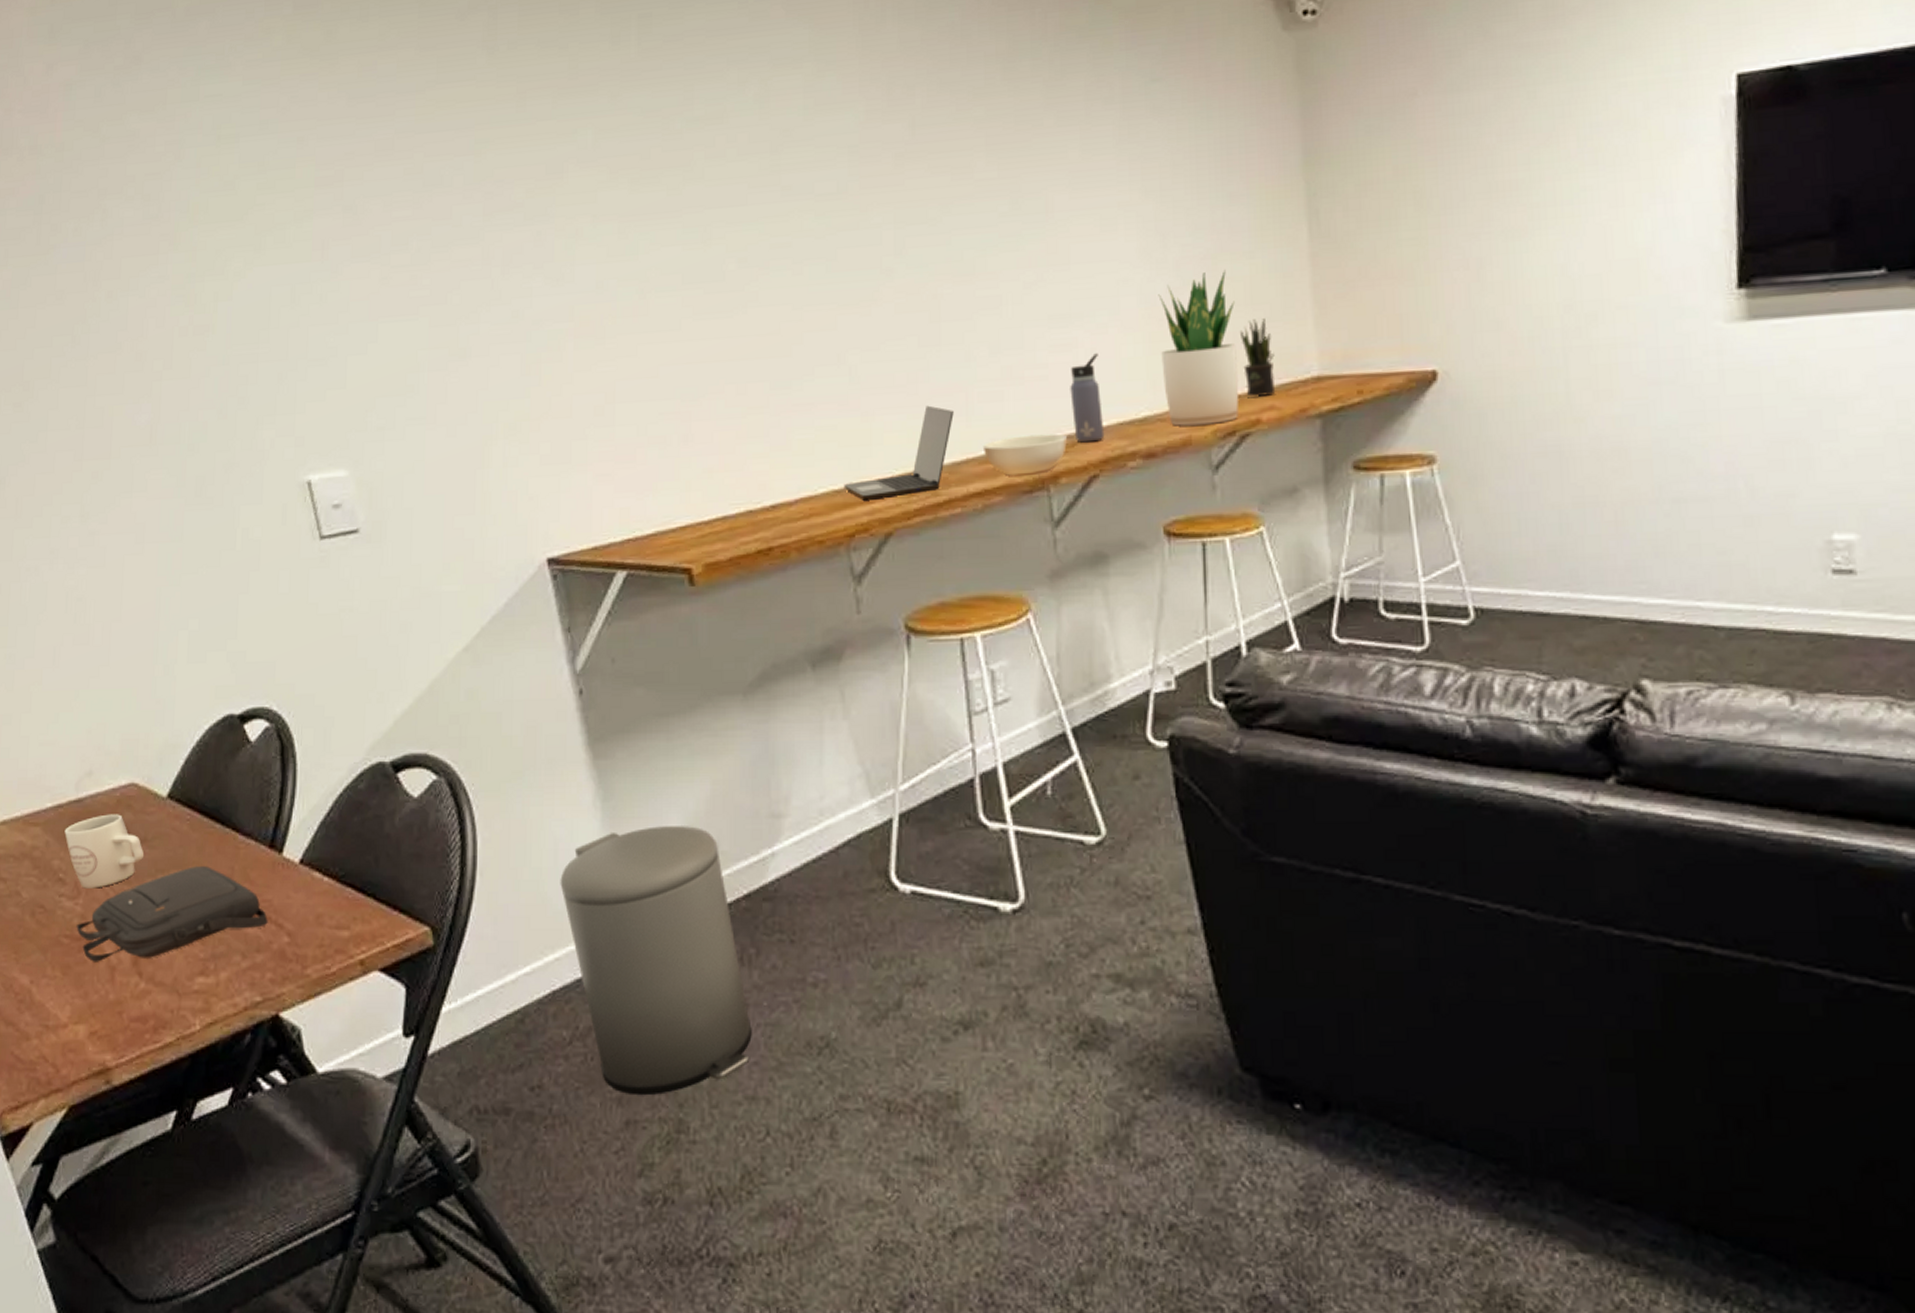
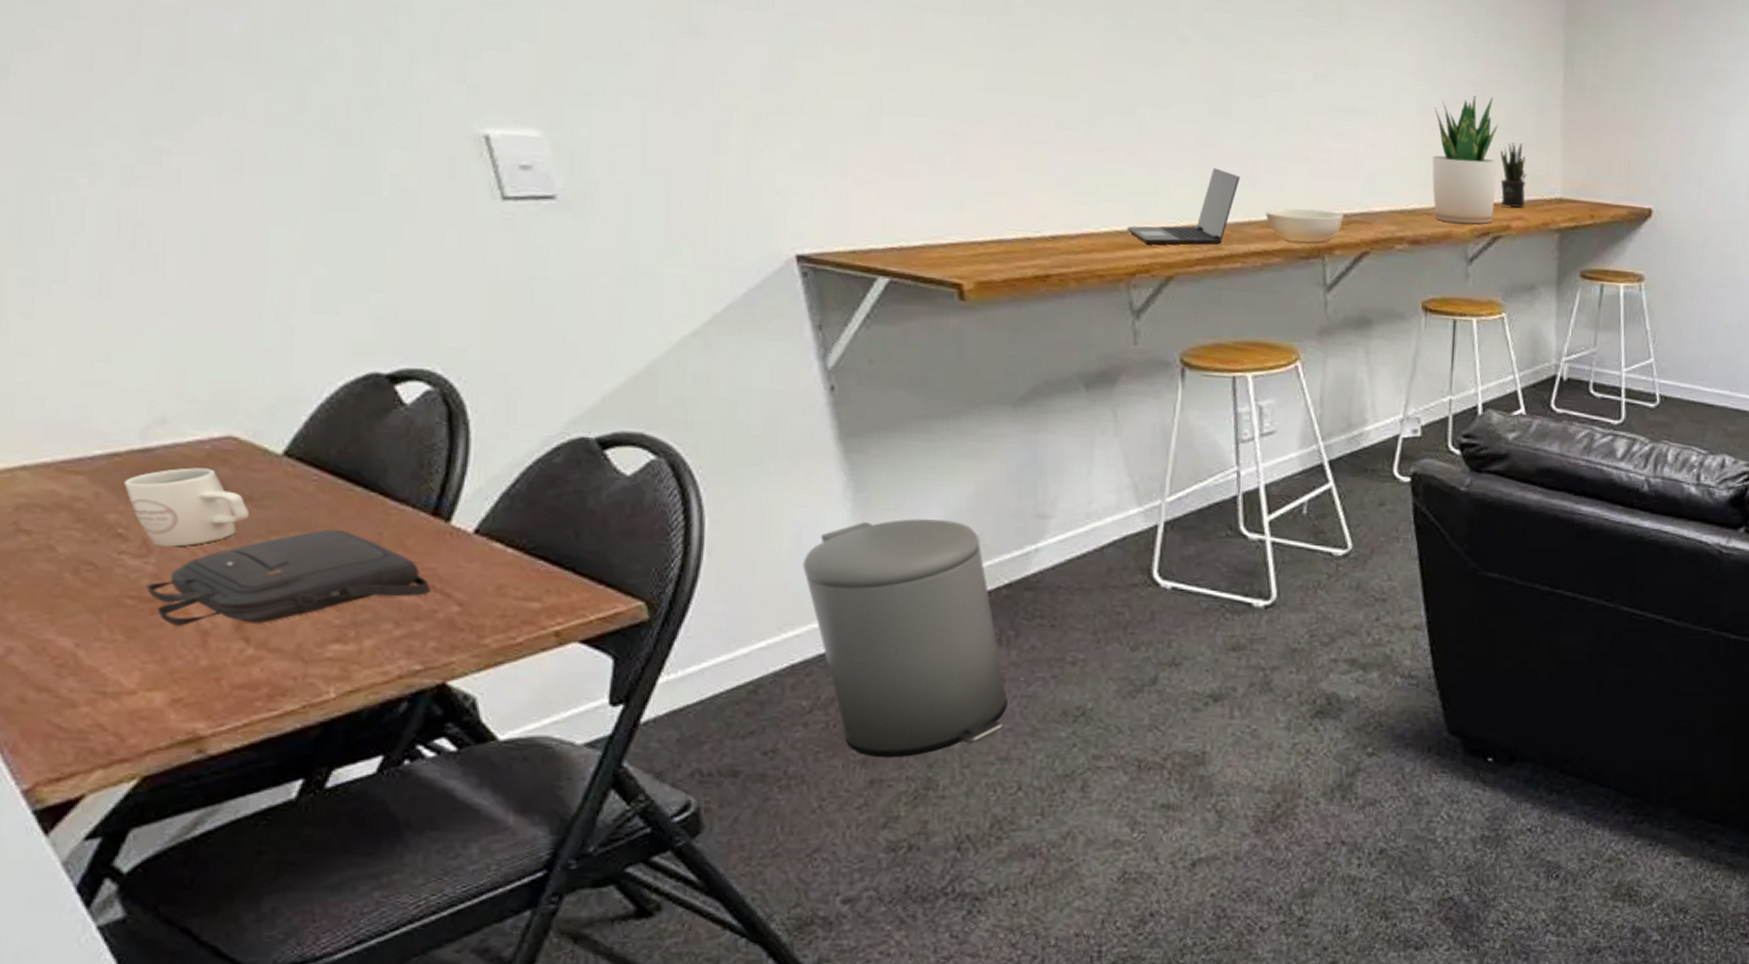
water bottle: present [1070,353,1105,443] -> none [1349,147,1378,224]

